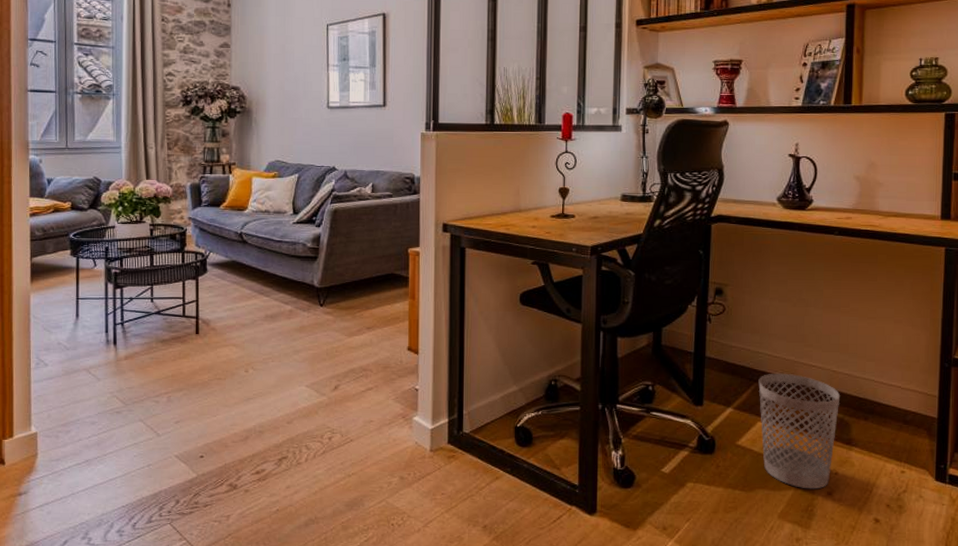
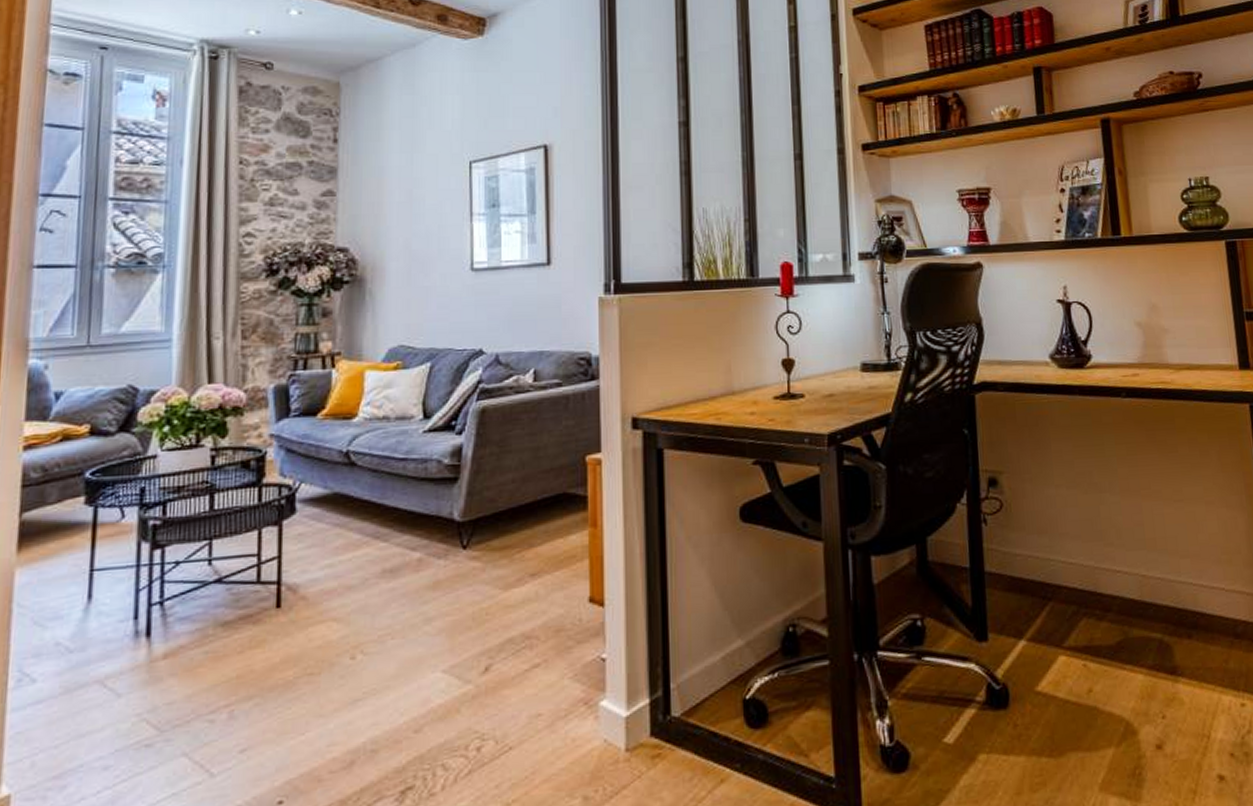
wastebasket: present [758,373,841,489] -> none [1053,585,1157,744]

